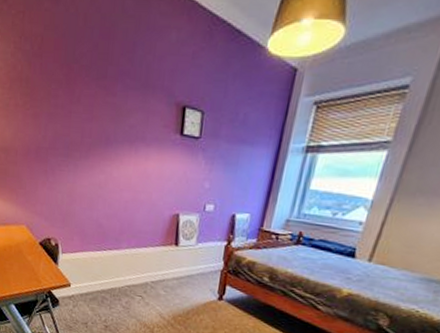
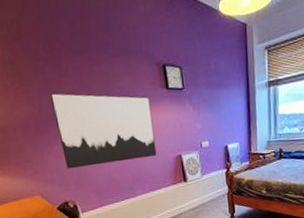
wall art: none [56,120,158,210] -> present [49,93,157,169]

